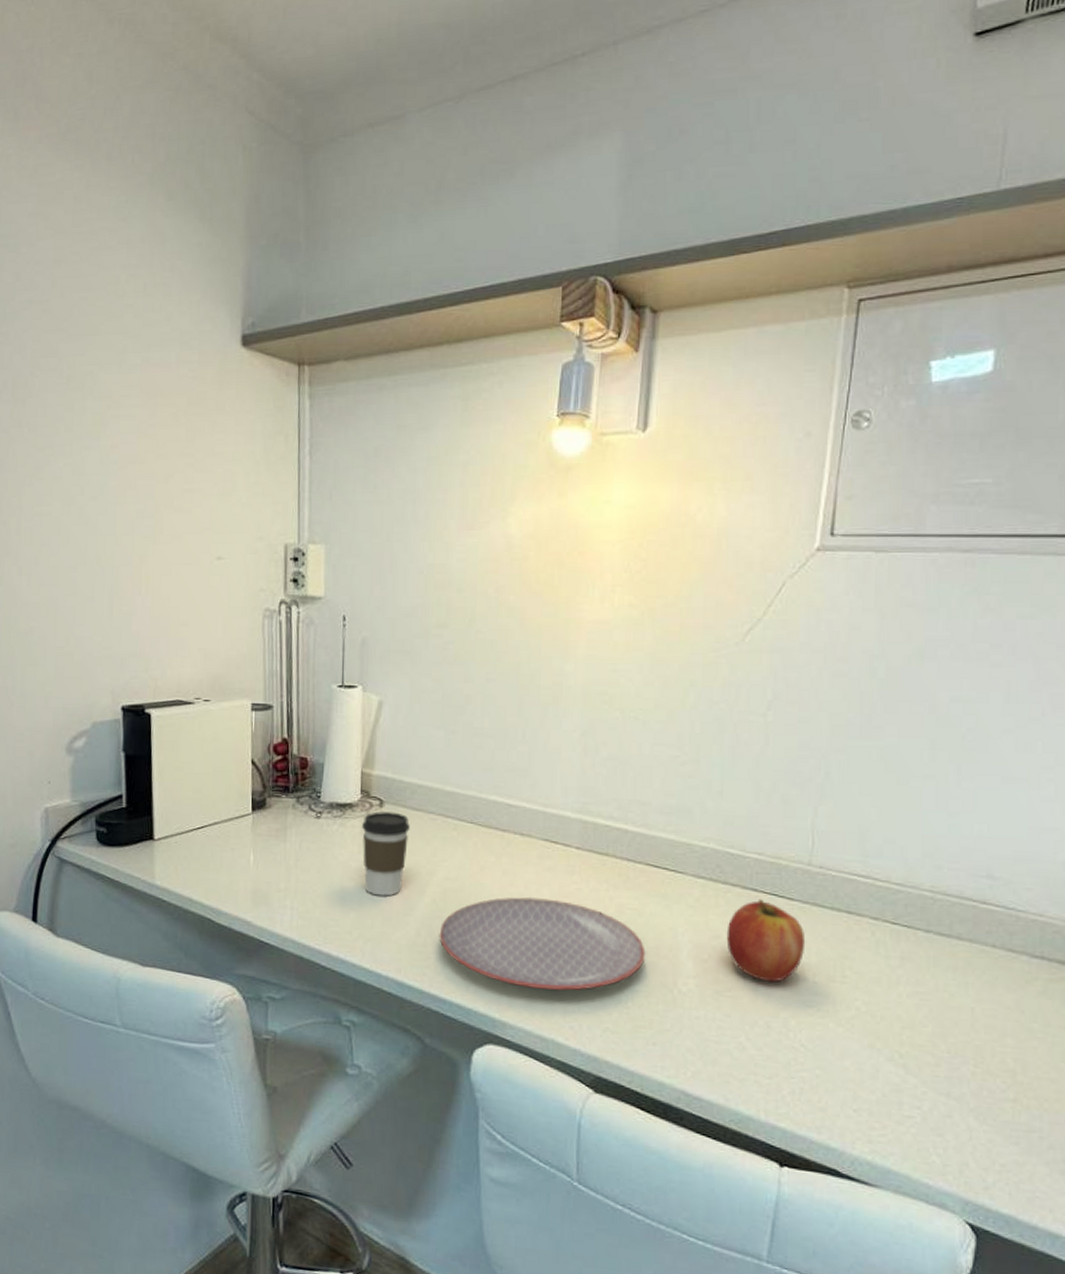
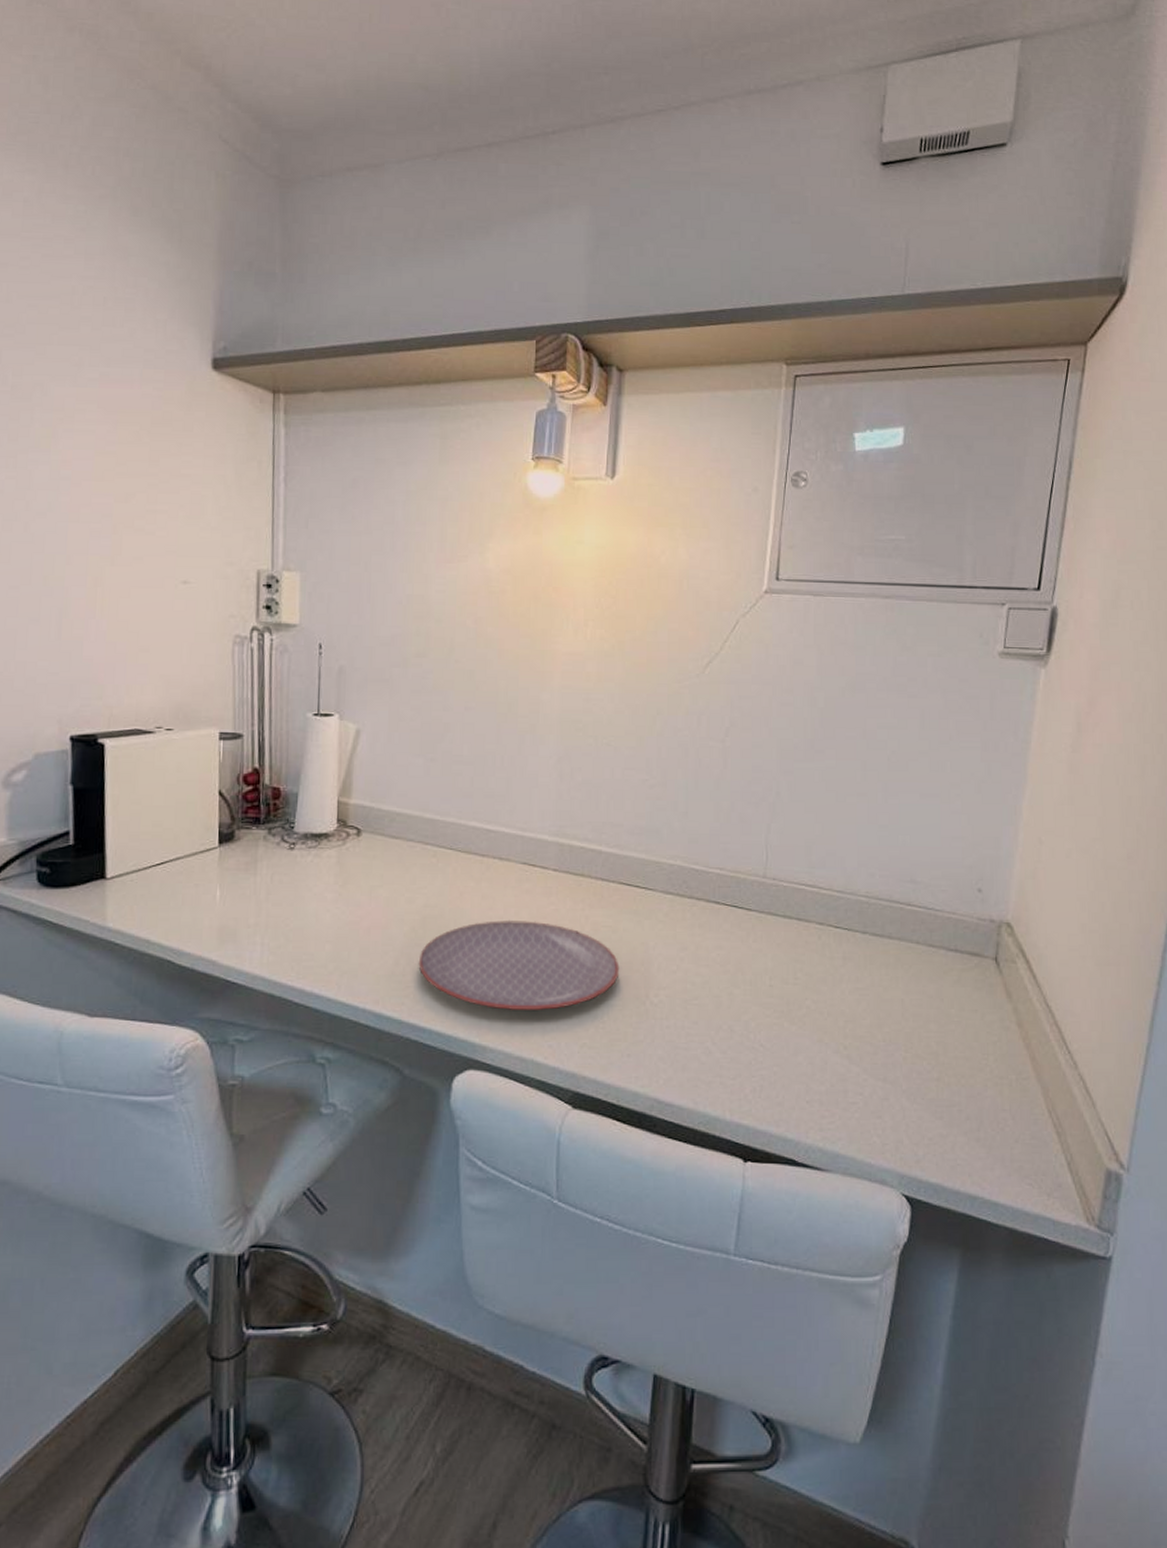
coffee cup: present [362,811,410,896] -> none [338,841,388,927]
fruit: present [726,899,806,982] -> none [693,911,763,988]

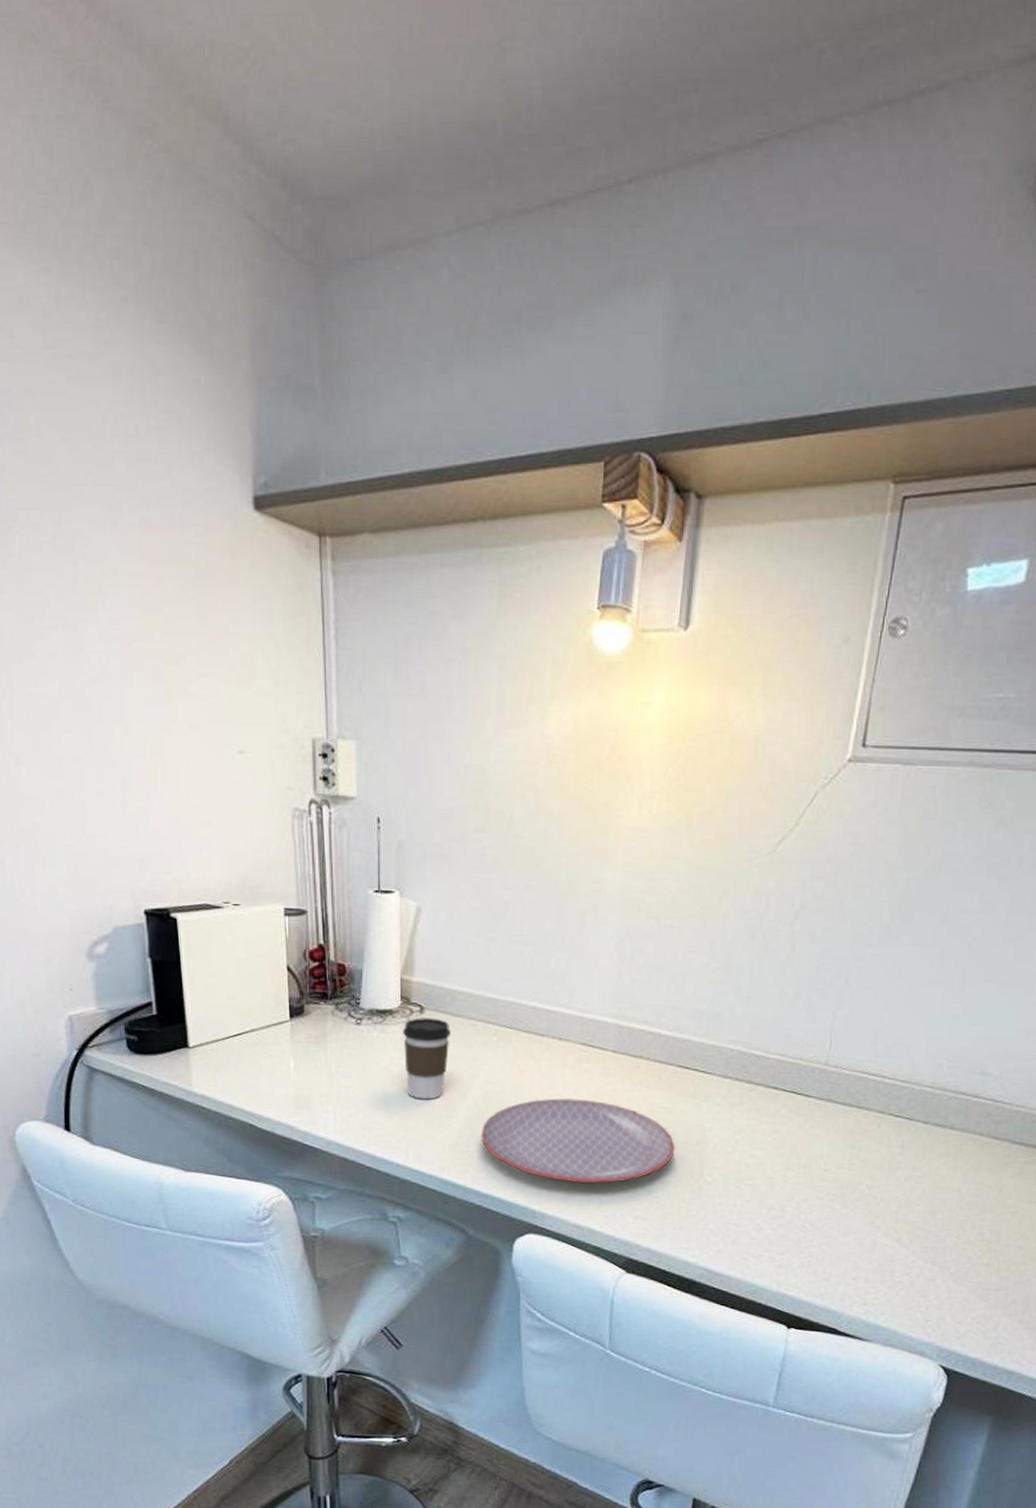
coffee cup: none [338,841,388,927] -> present [403,1018,451,1100]

